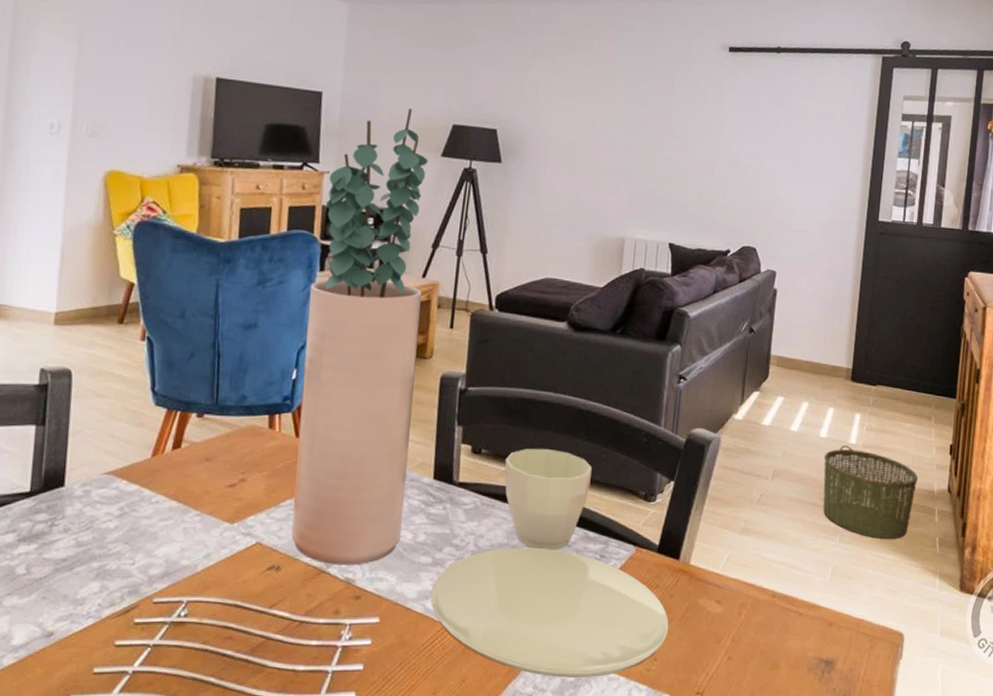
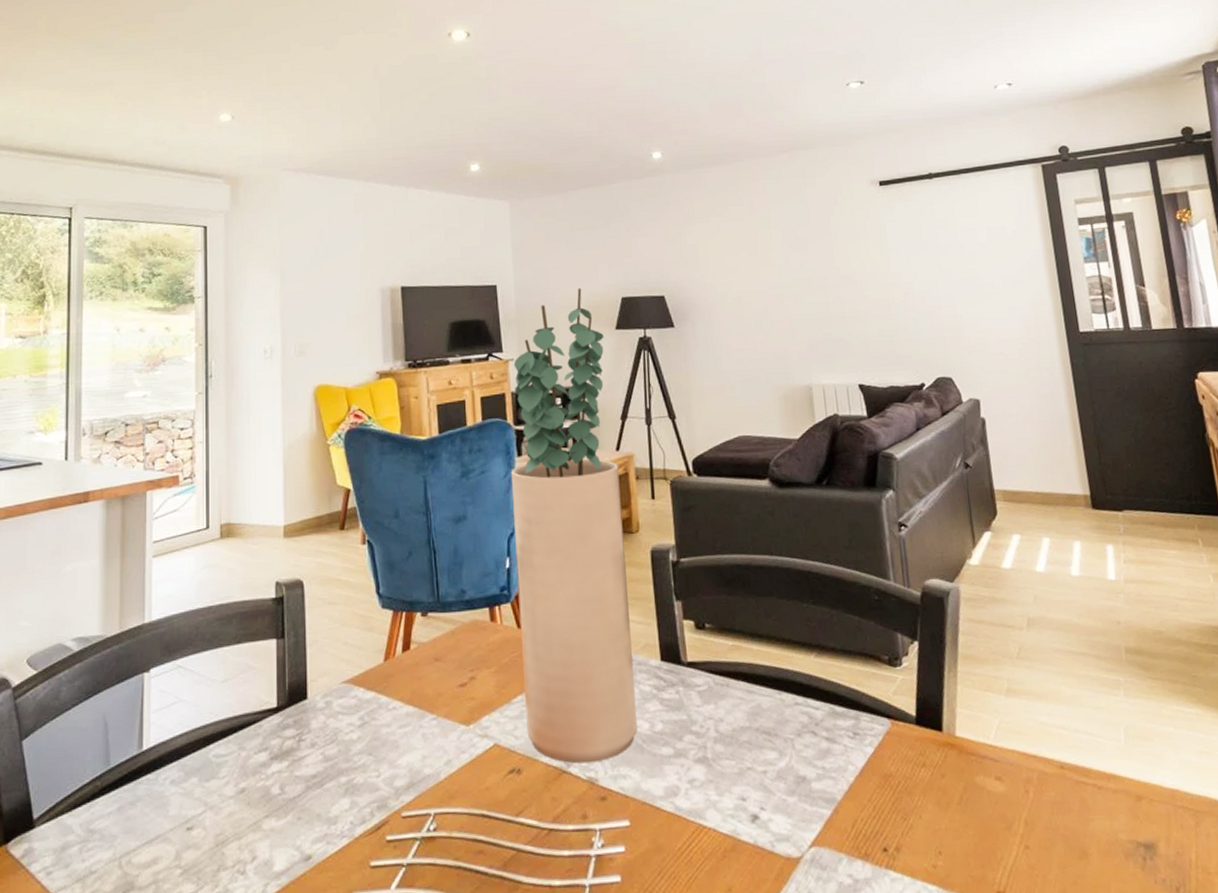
plate: present [430,547,669,678] -> none [678,728,949,881]
cup: present [504,448,592,550] -> none [731,616,827,731]
basket: present [823,445,919,539] -> none [1081,582,1205,689]

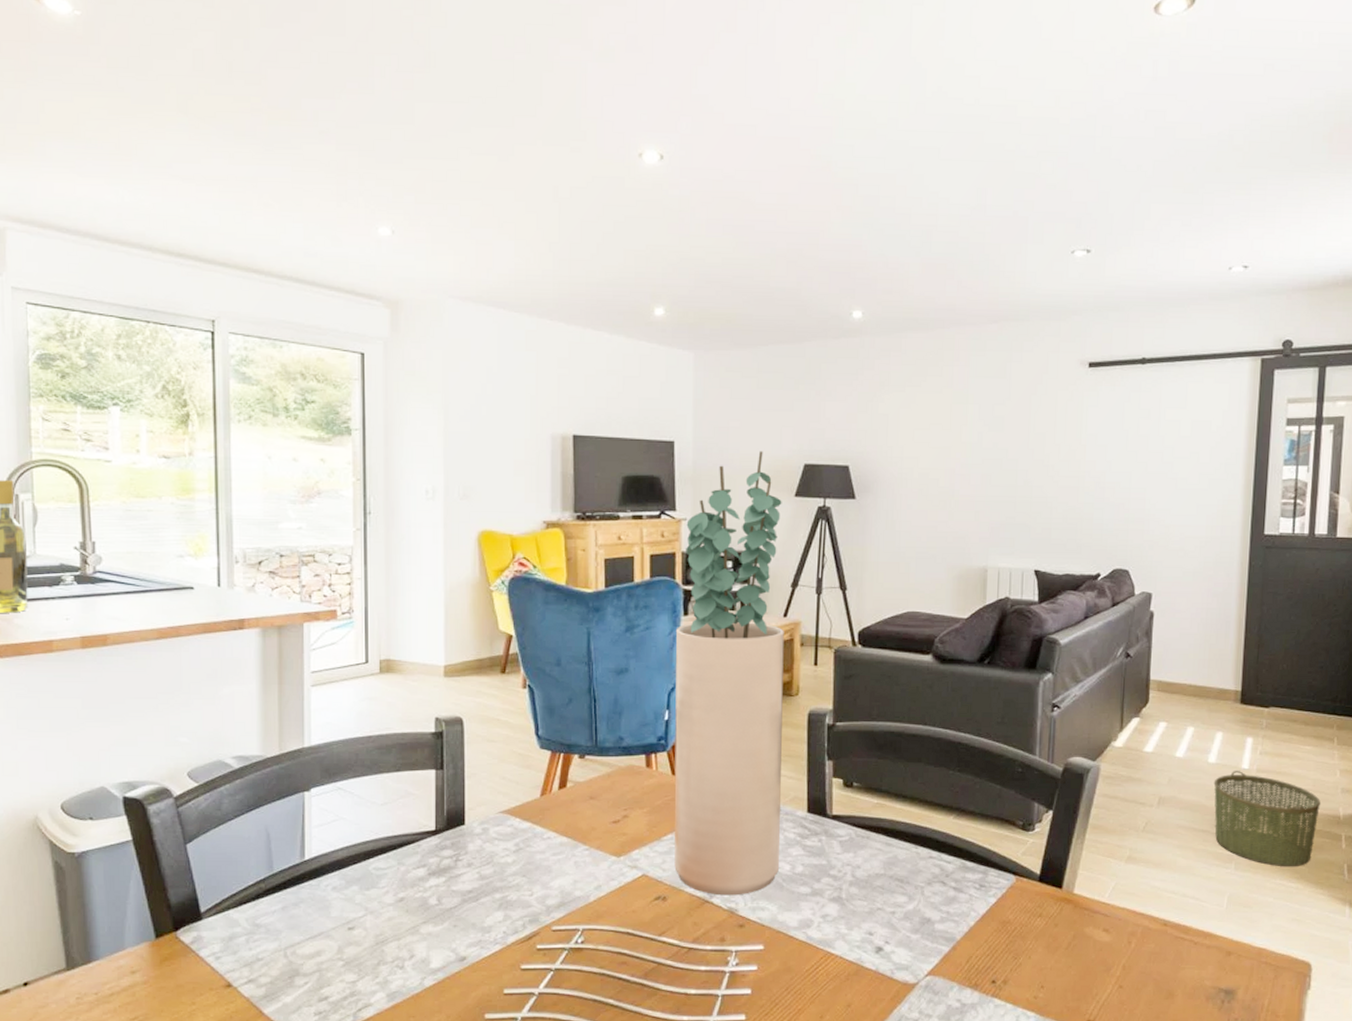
basket: none [1081,582,1205,689] -> present [1213,770,1321,866]

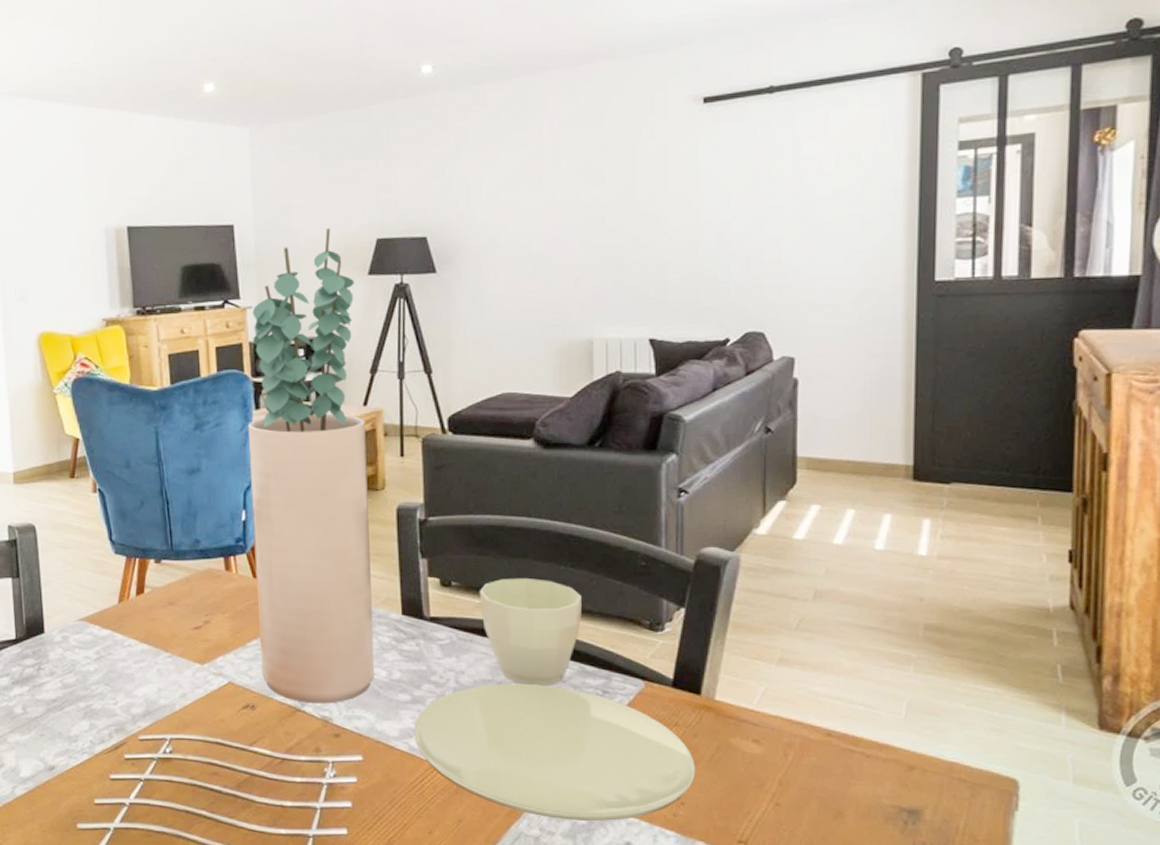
plate: none [812,877,1055,1004] -> present [414,683,696,821]
cup: none [877,780,966,880] -> present [479,577,582,686]
basket: present [1213,770,1321,866] -> none [882,557,1024,668]

